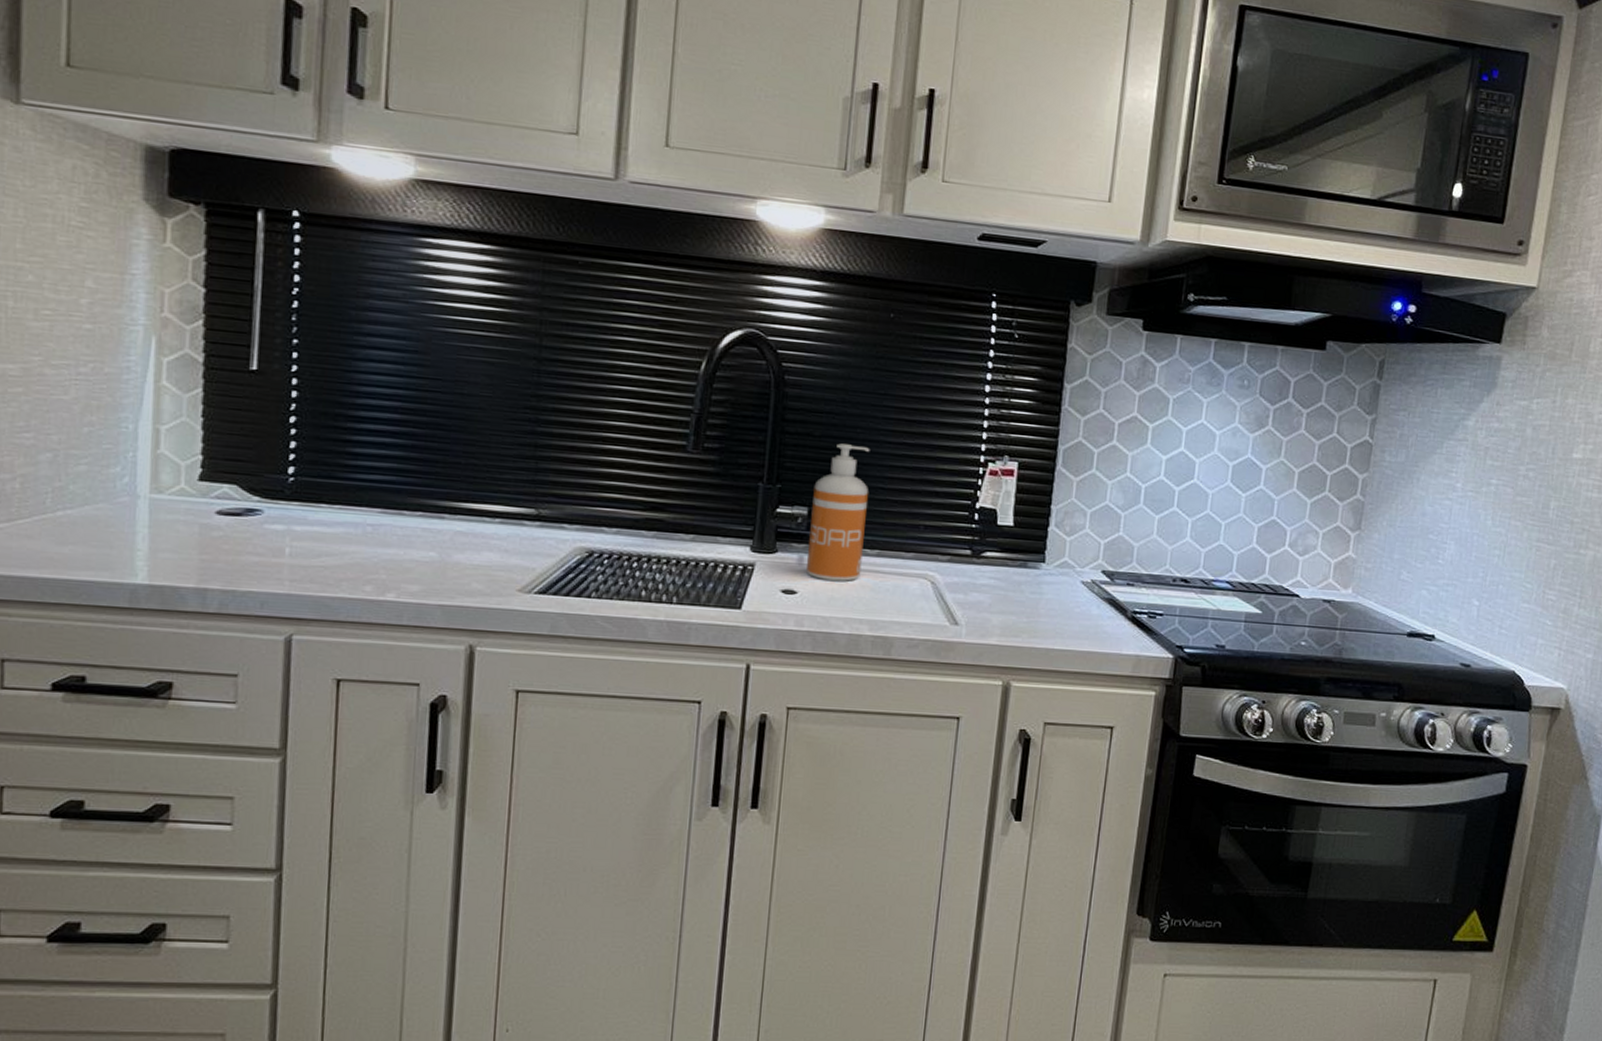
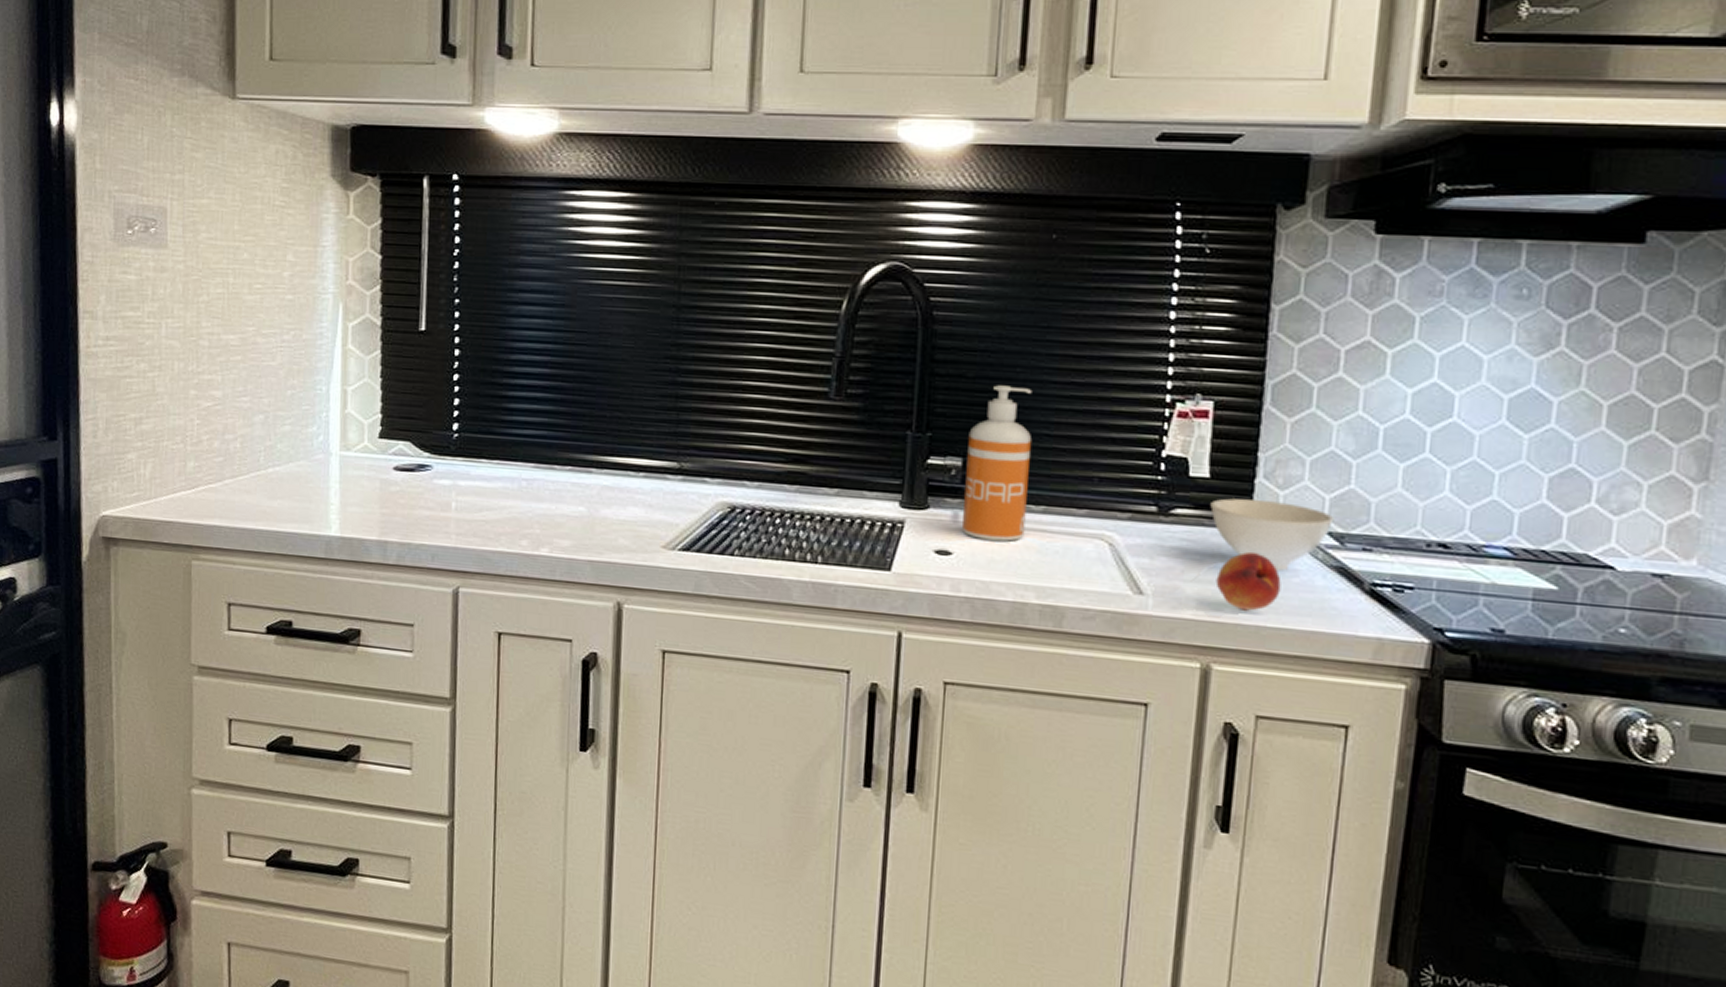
bowl: none [1013,543,1107,603] -> present [1210,498,1334,571]
fruit: none [1016,587,1066,636] -> present [1215,551,1281,611]

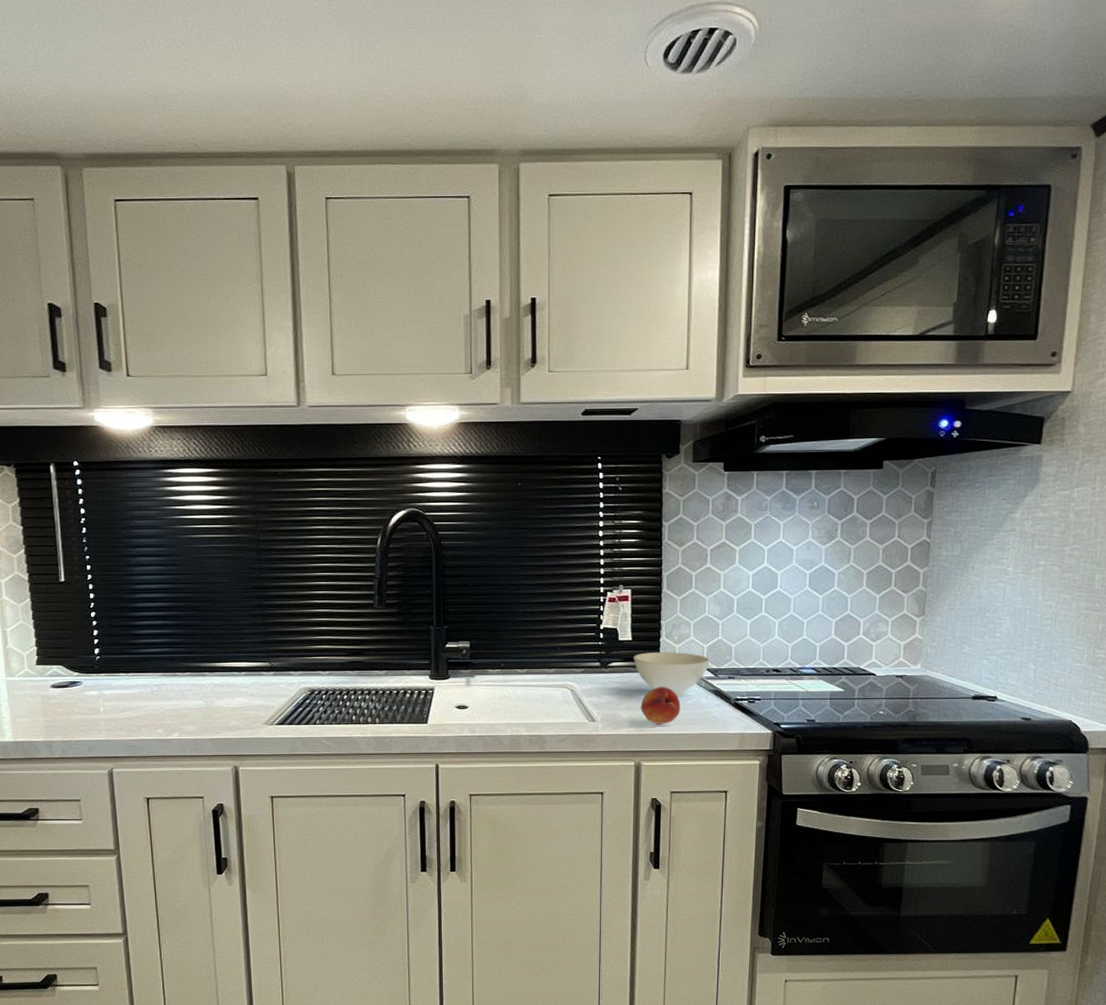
soap dispenser: present [961,385,1033,542] -> none [472,589,516,696]

